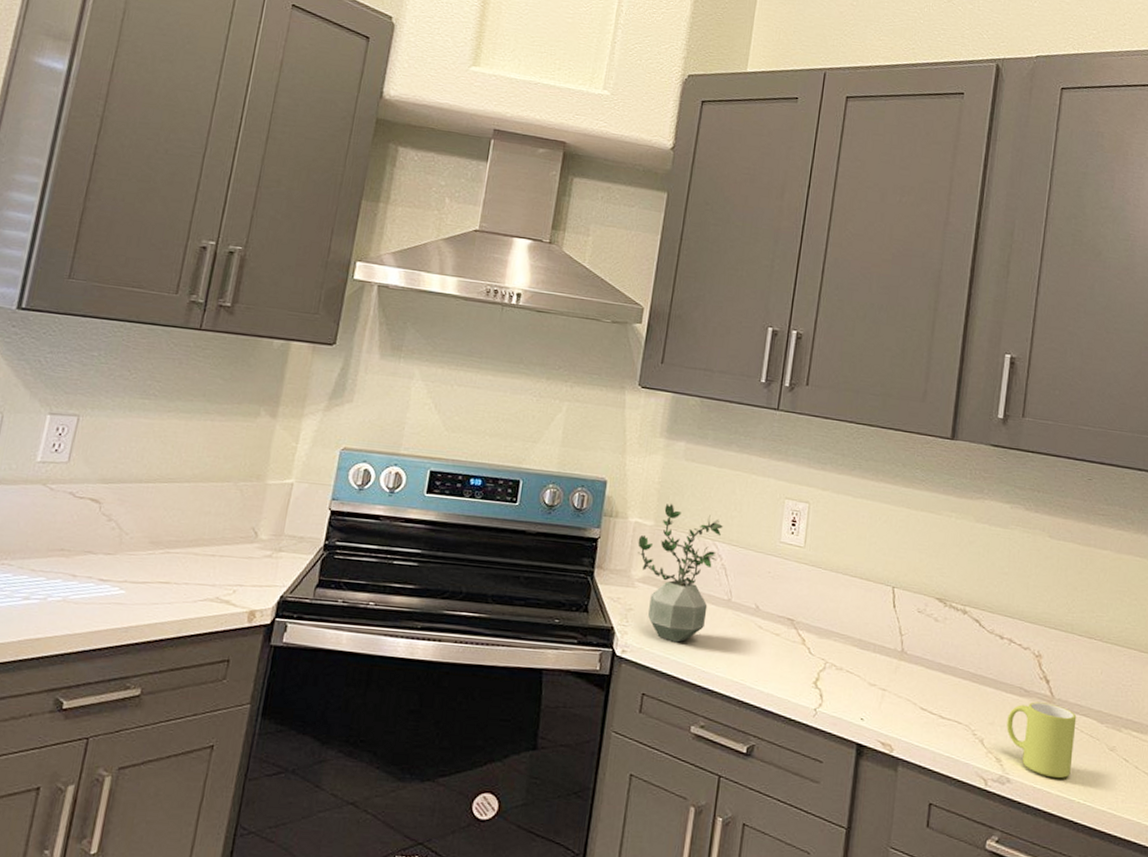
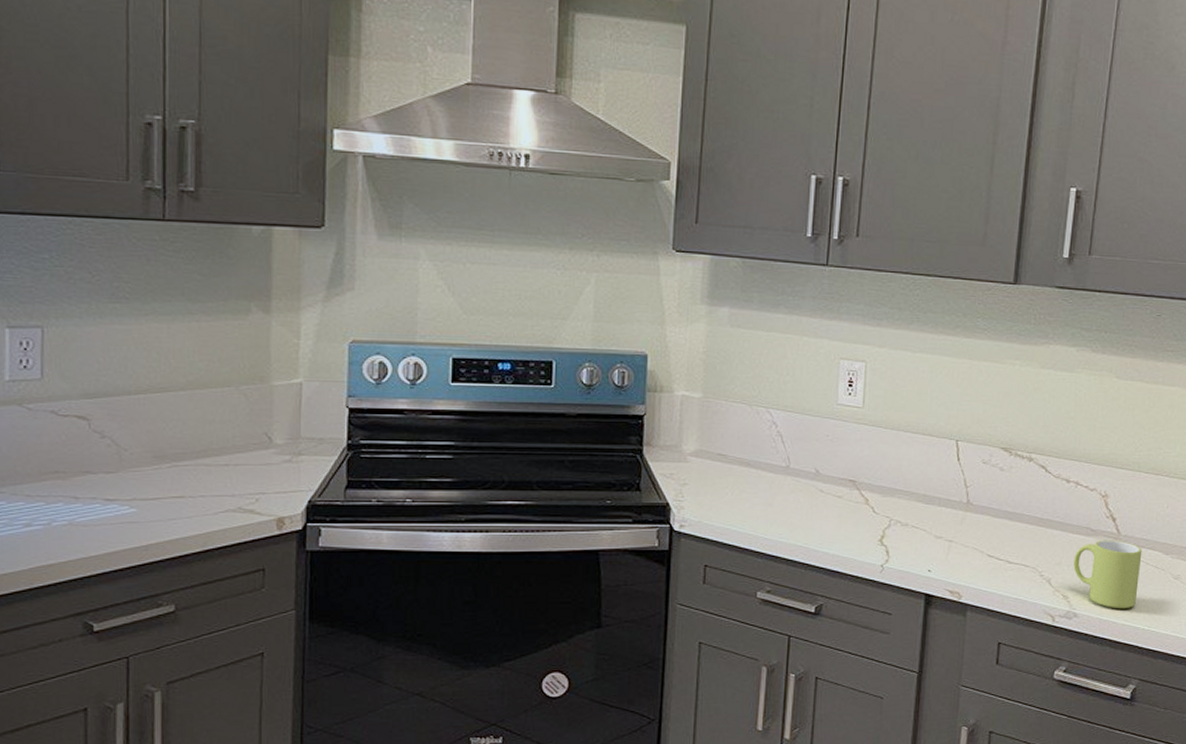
potted plant: present [637,503,723,643] -> none [686,372,776,513]

